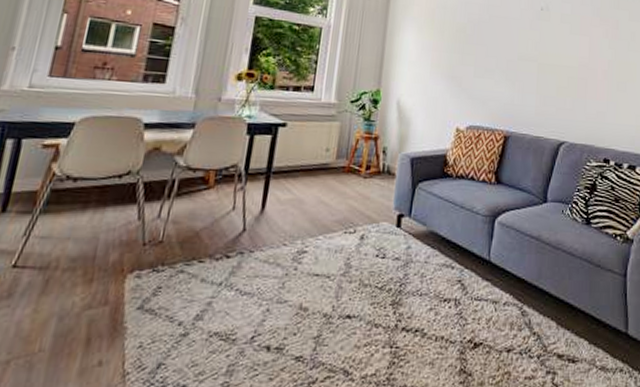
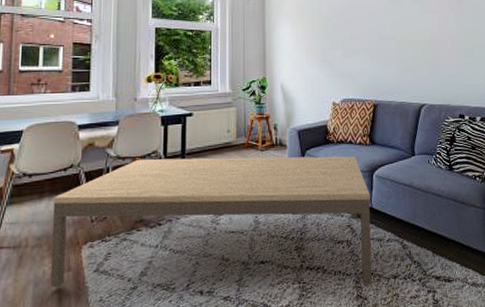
coffee table: none [79,172,490,357] -> present [51,156,372,288]

